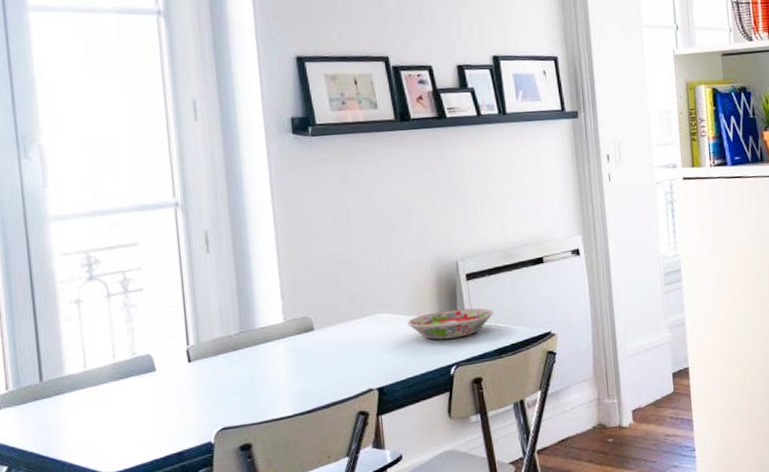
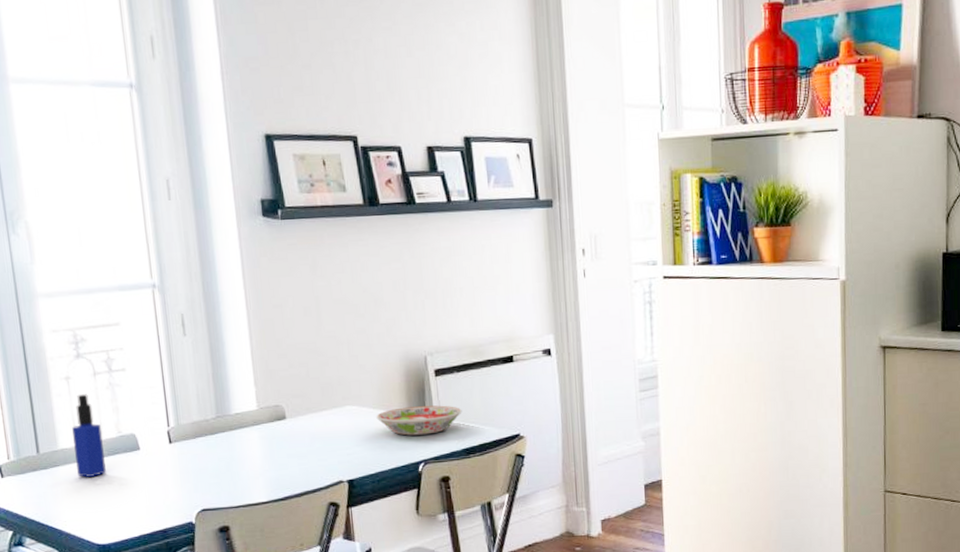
bottle: none [81,316,117,404] -> present [72,394,106,477]

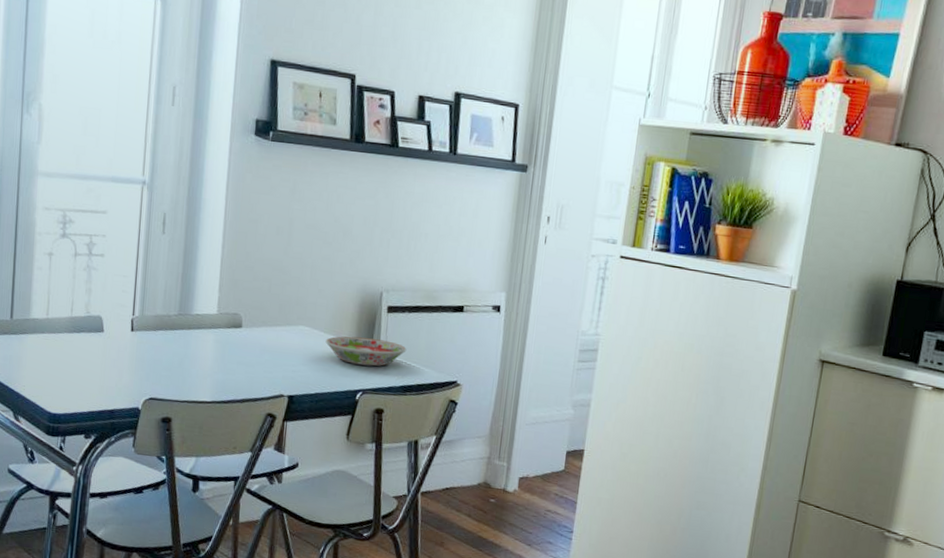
bottle: present [72,394,106,477] -> none [43,271,72,350]

